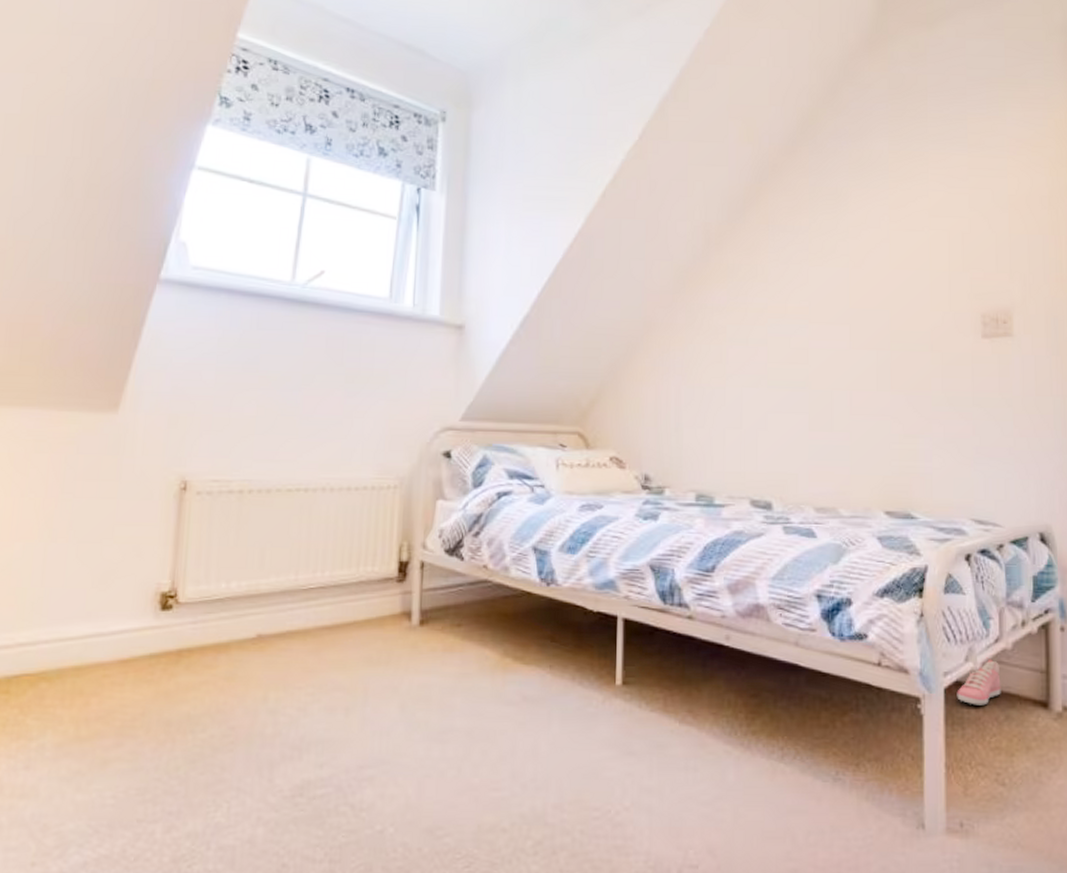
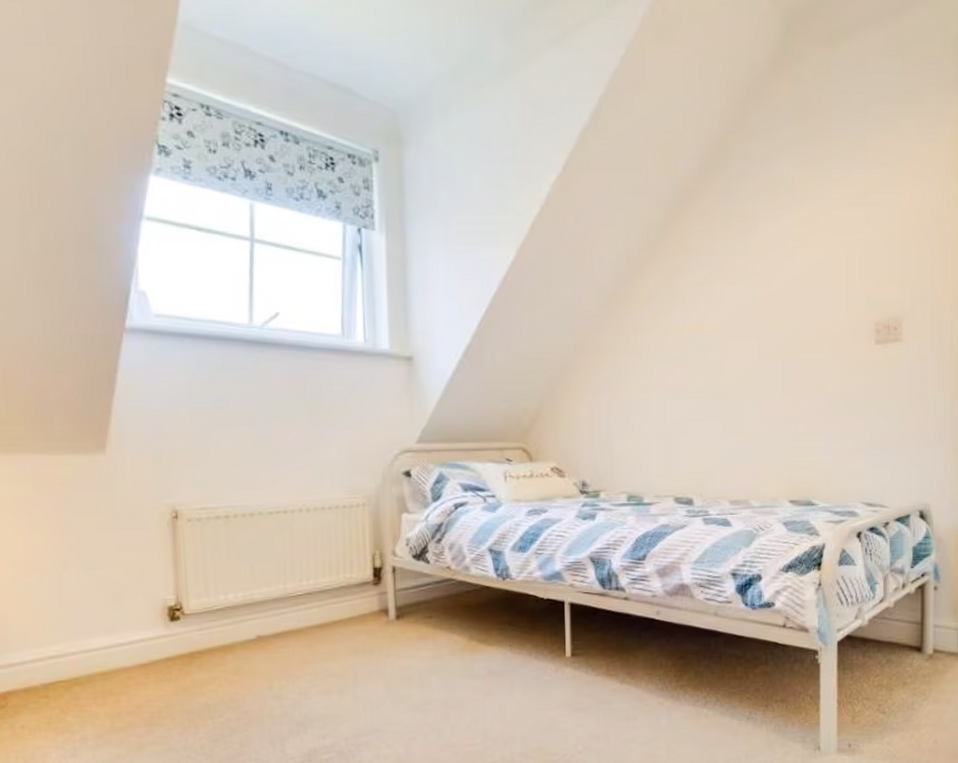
sneaker: present [957,657,1001,706] -> none [848,615,884,653]

